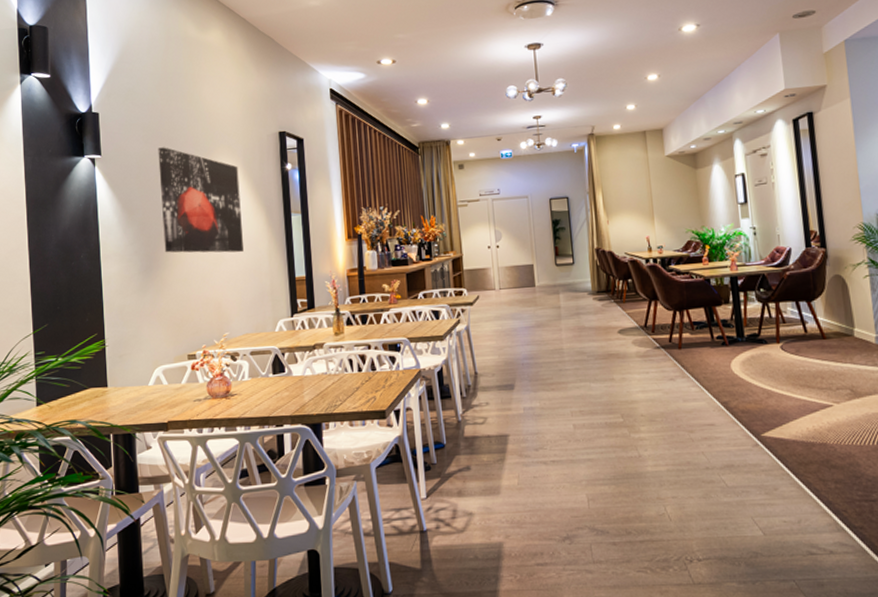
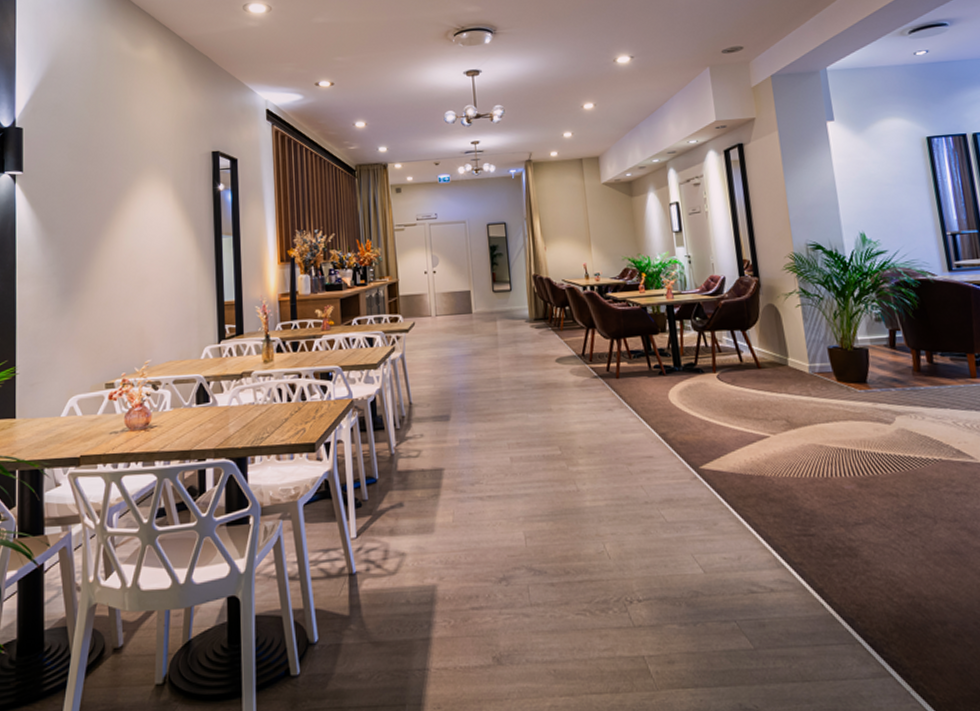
wall art: present [158,147,243,253] -> none [84,164,170,276]

